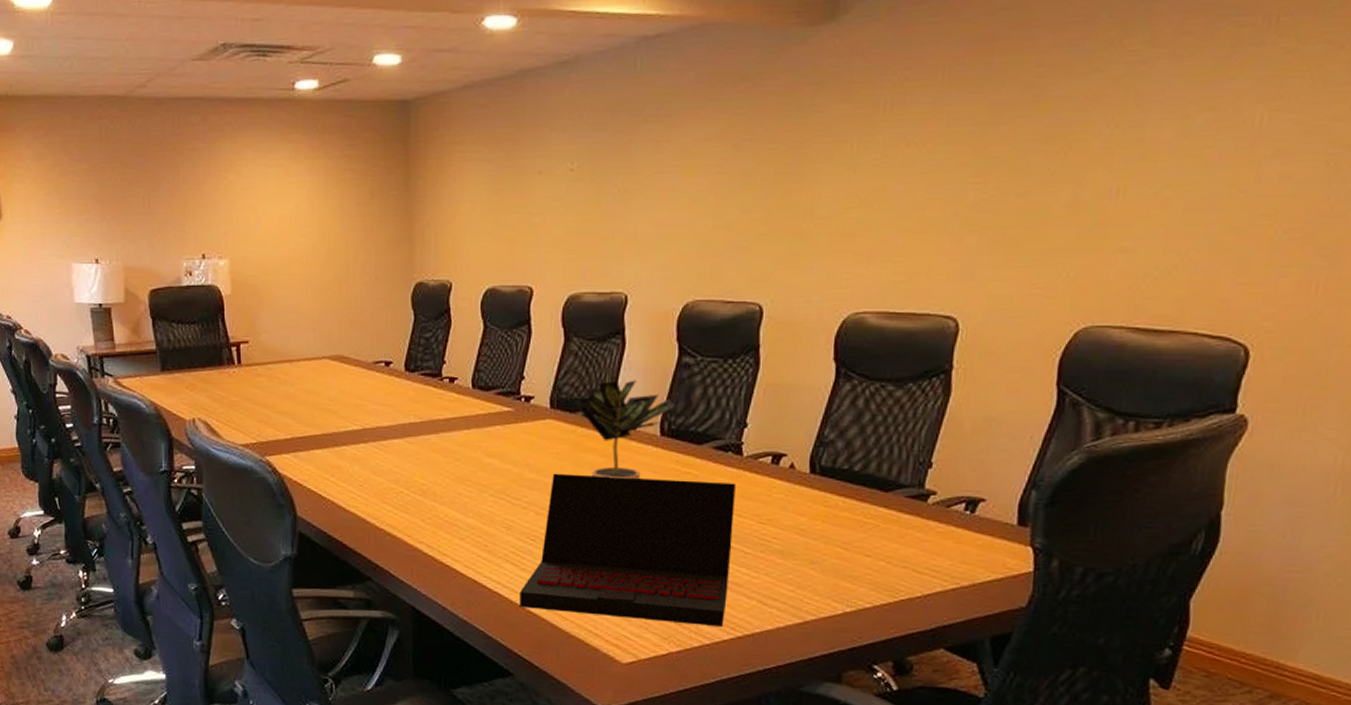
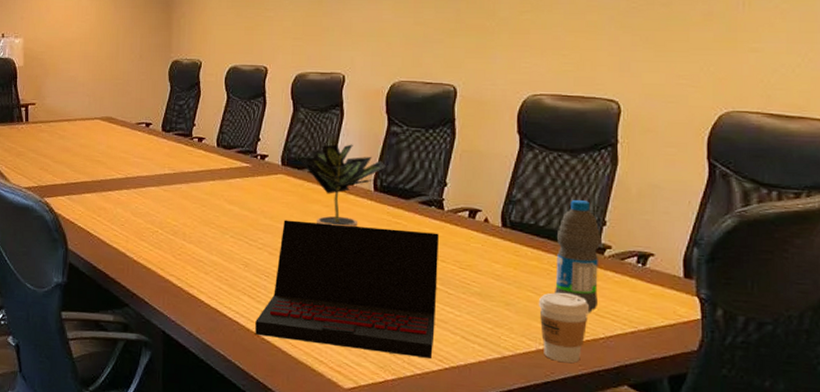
coffee cup: none [847,546,907,625] -> present [538,292,590,363]
water bottle: none [868,438,926,569] -> present [555,199,601,313]

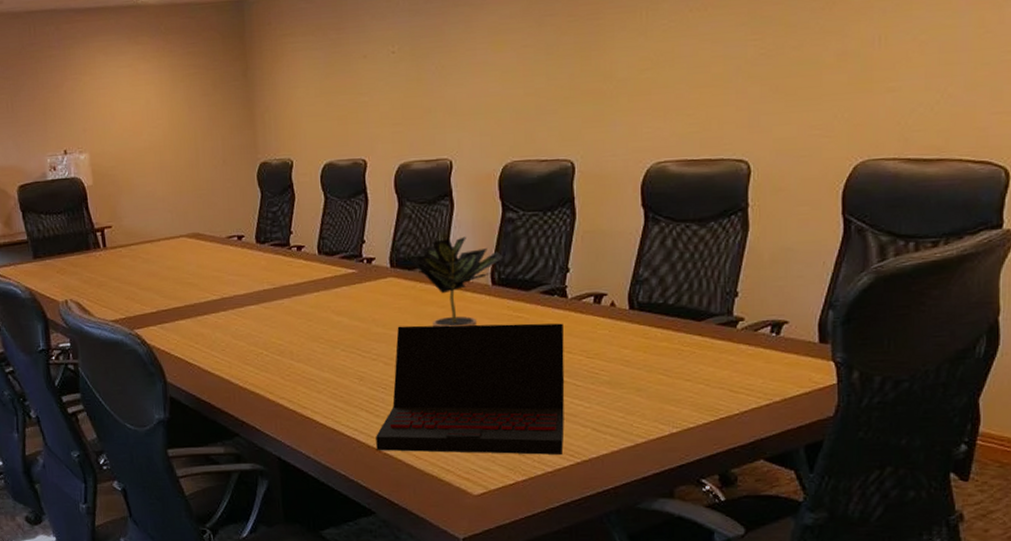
coffee cup: present [538,292,590,363] -> none [670,371,724,443]
water bottle: present [555,199,601,313] -> none [687,271,734,389]

